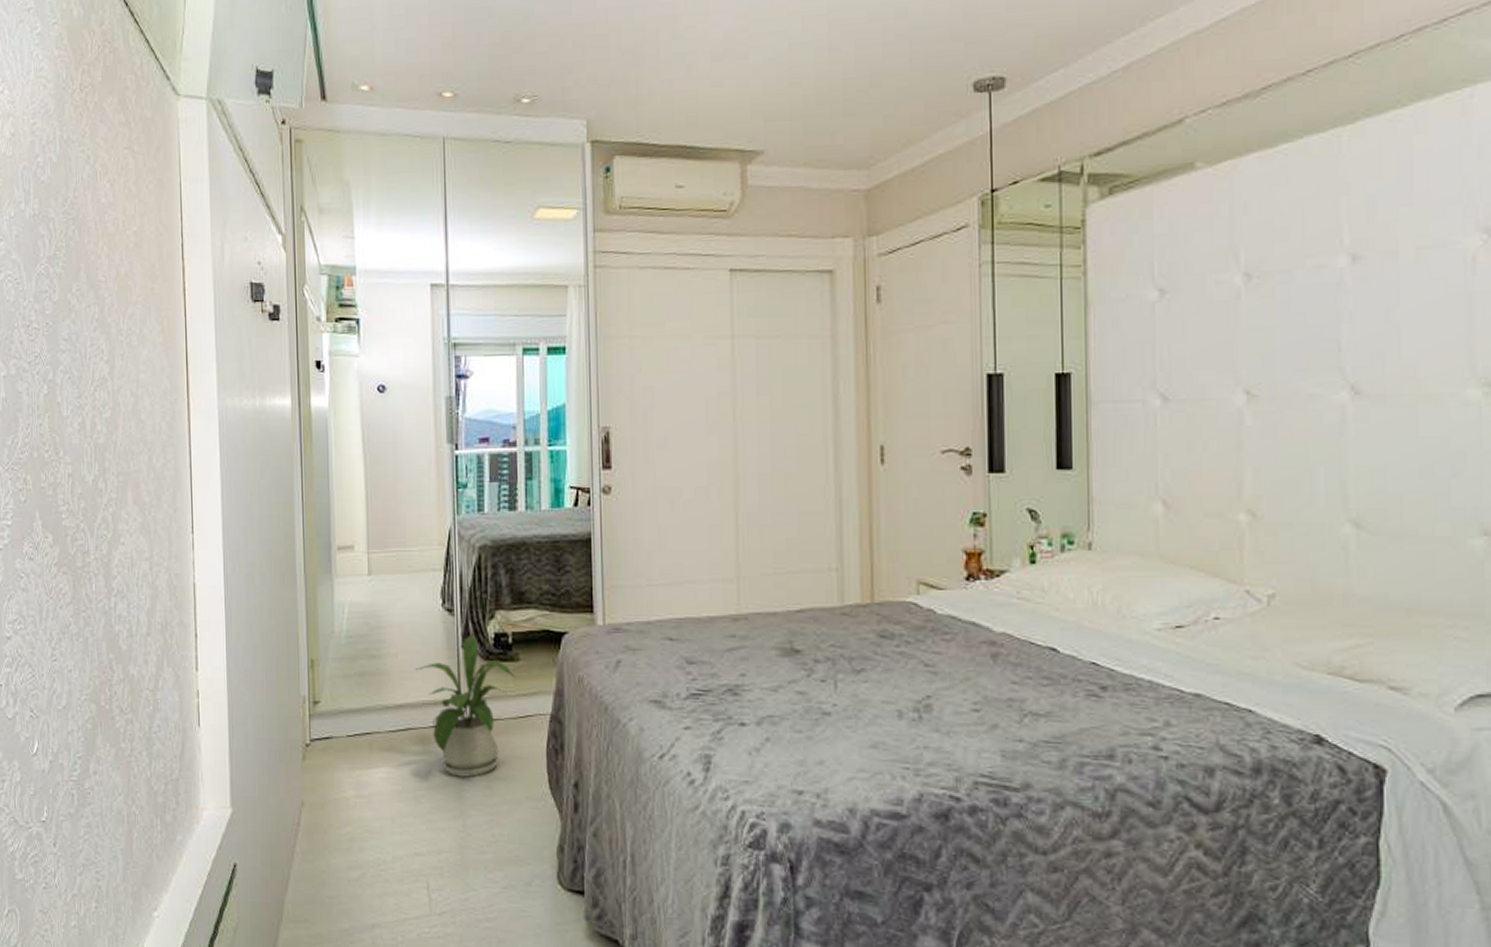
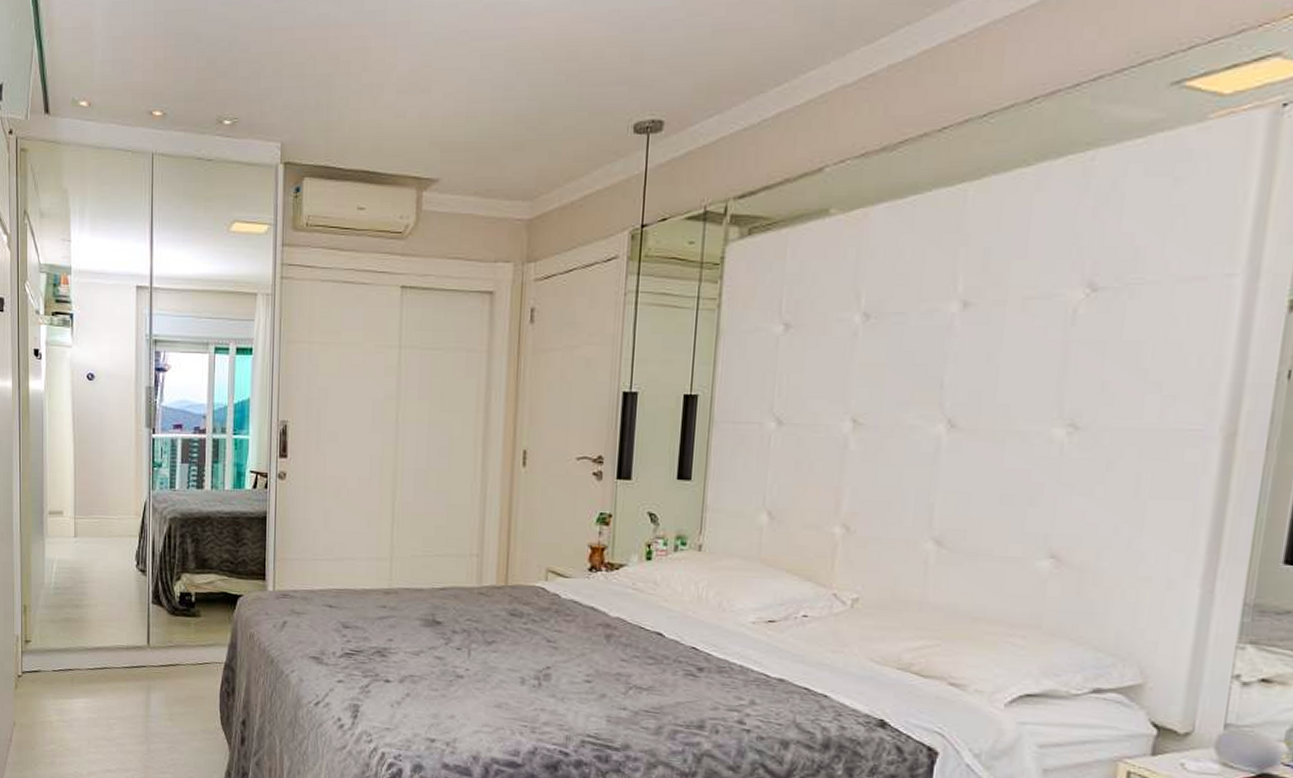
house plant: present [416,634,515,777] -> none [112,592,196,711]

